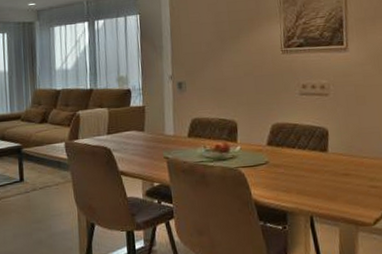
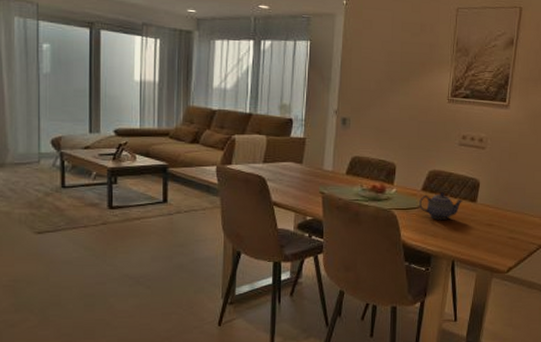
teapot: none [265,145,313,174] -> present [418,192,463,220]

